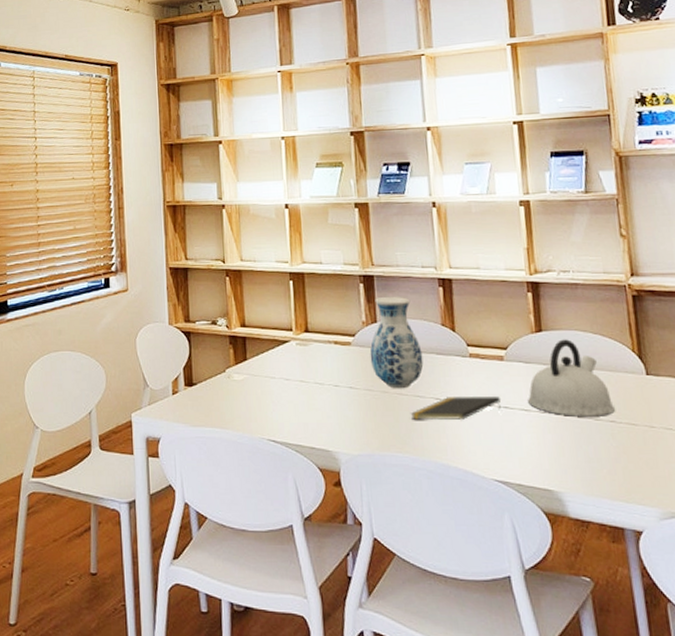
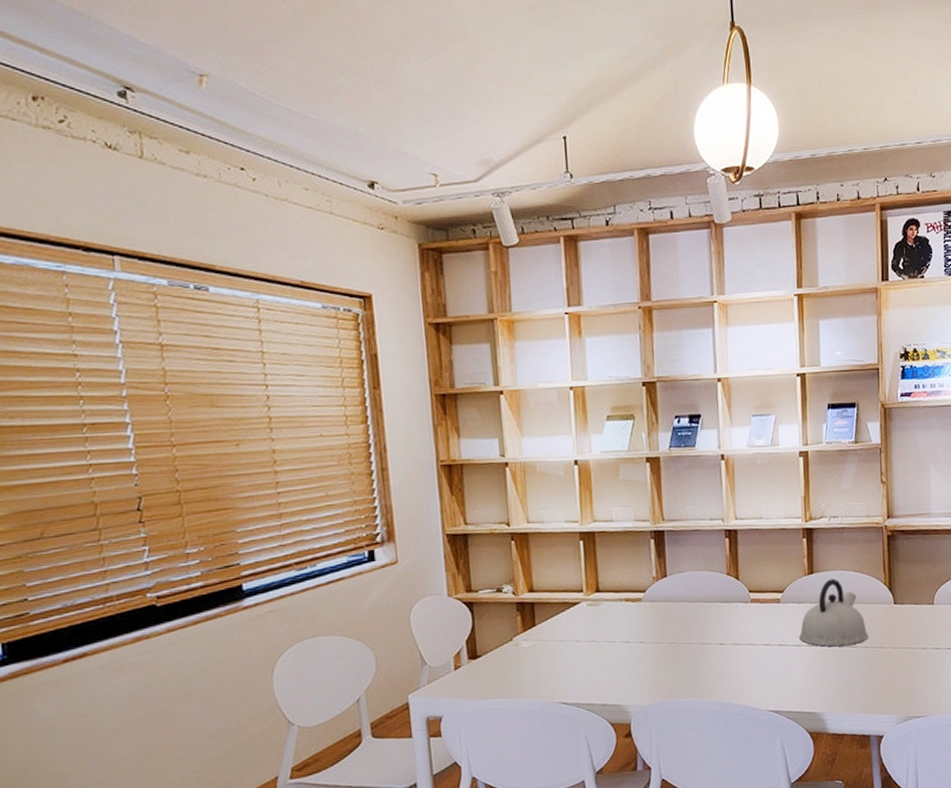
vase: present [370,296,424,389] -> none [660,549,710,639]
notepad: present [410,397,501,420] -> none [696,636,777,666]

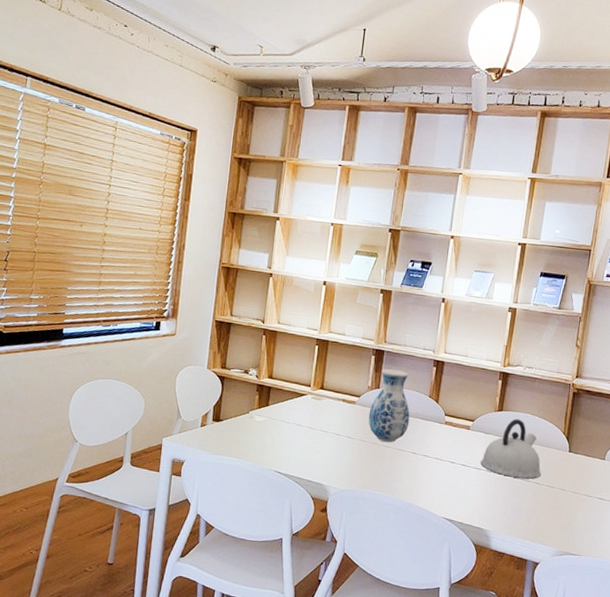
vase: none [660,549,710,639] -> present [368,368,410,443]

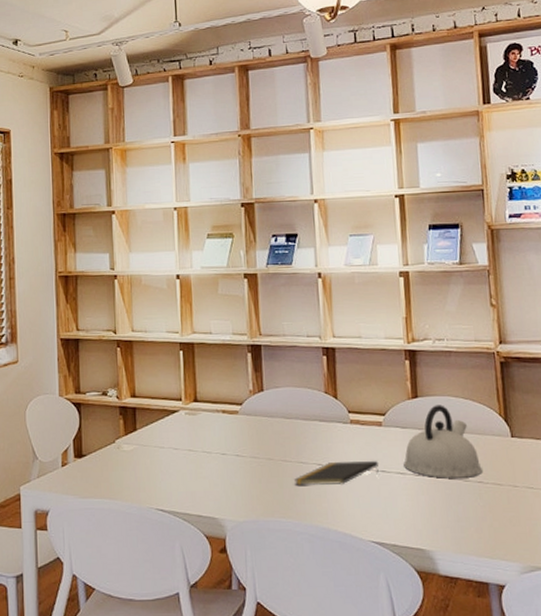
vase: present [368,368,410,443] -> none [256,365,307,456]
notepad: none [391,452,461,471] -> present [293,461,379,485]

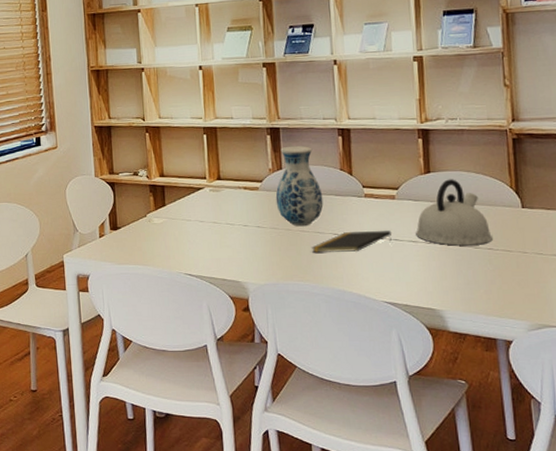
vase: none [256,365,307,456] -> present [275,145,324,227]

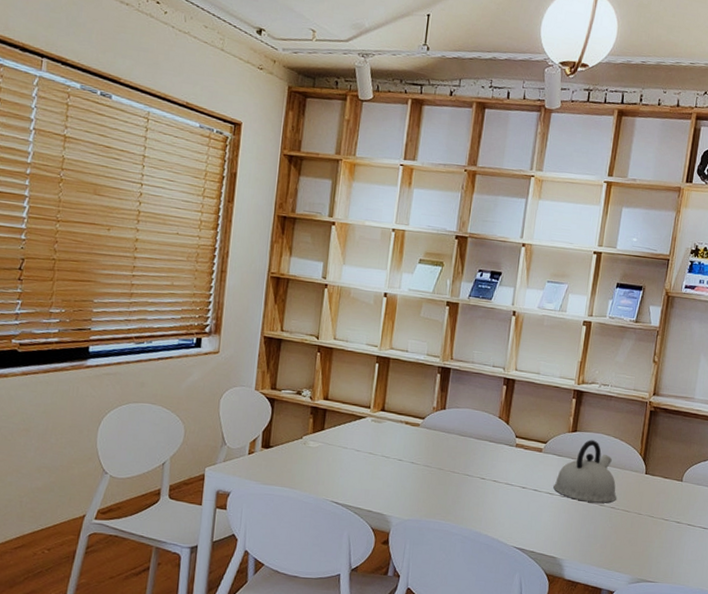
vase: present [275,145,324,227] -> none [433,387,479,468]
notepad: present [311,231,392,253] -> none [458,478,533,497]

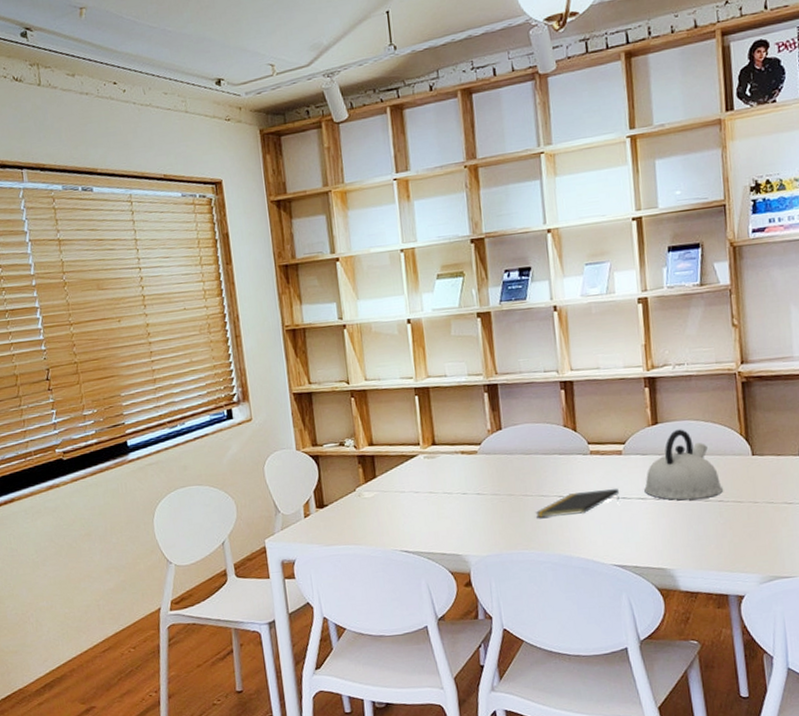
notepad: none [458,478,533,497] -> present [535,489,620,518]

